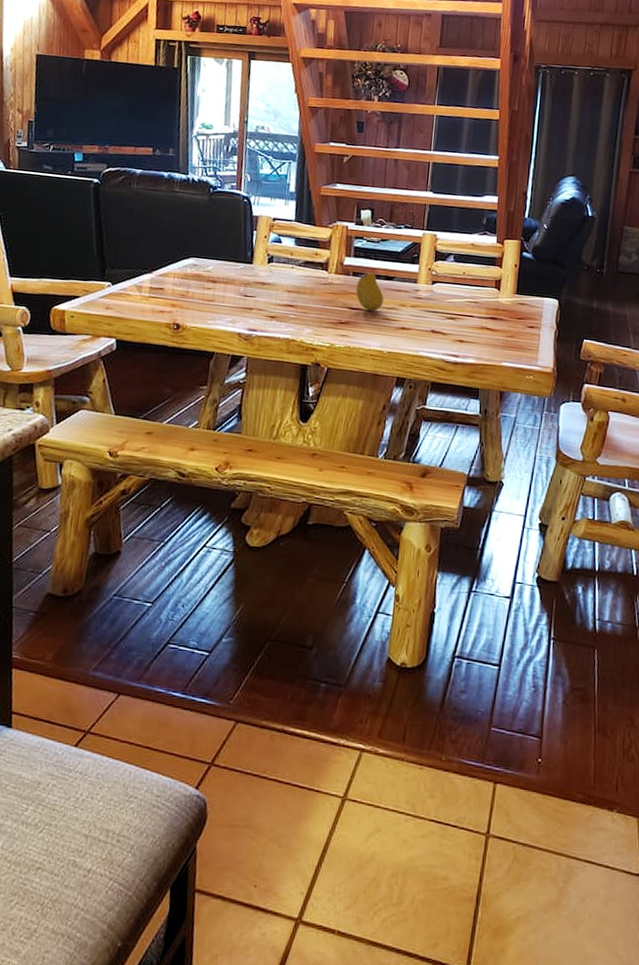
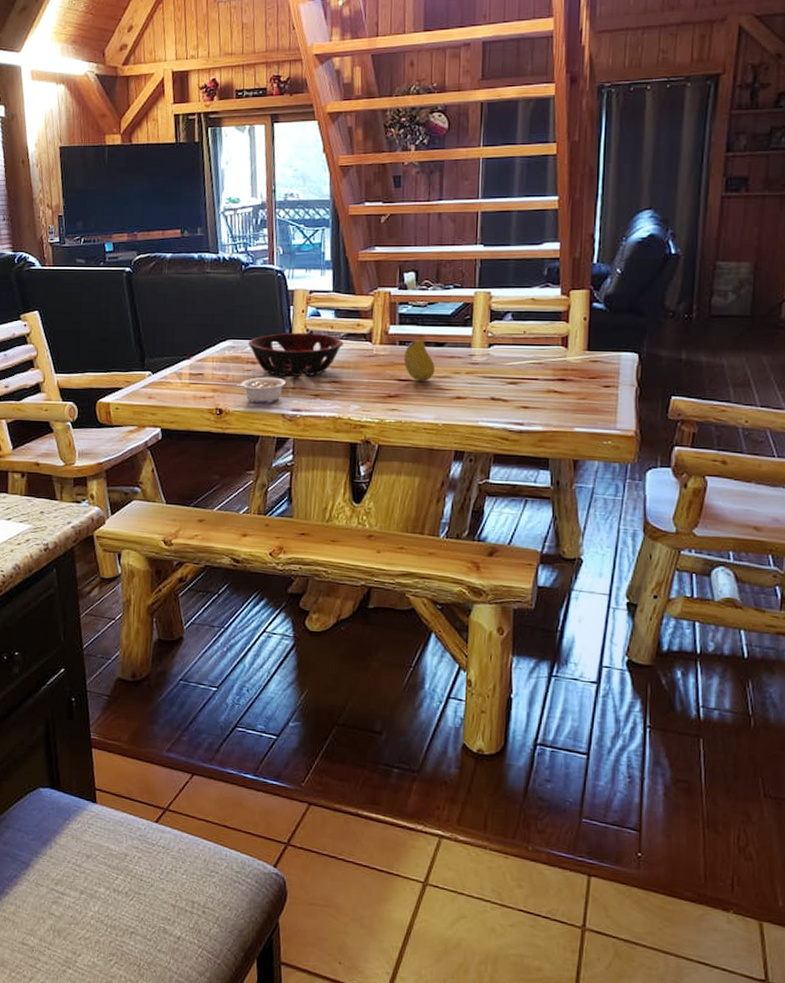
legume: none [194,296,244,322] -> present [235,377,286,404]
decorative bowl: none [210,255,301,298] -> present [247,332,343,376]

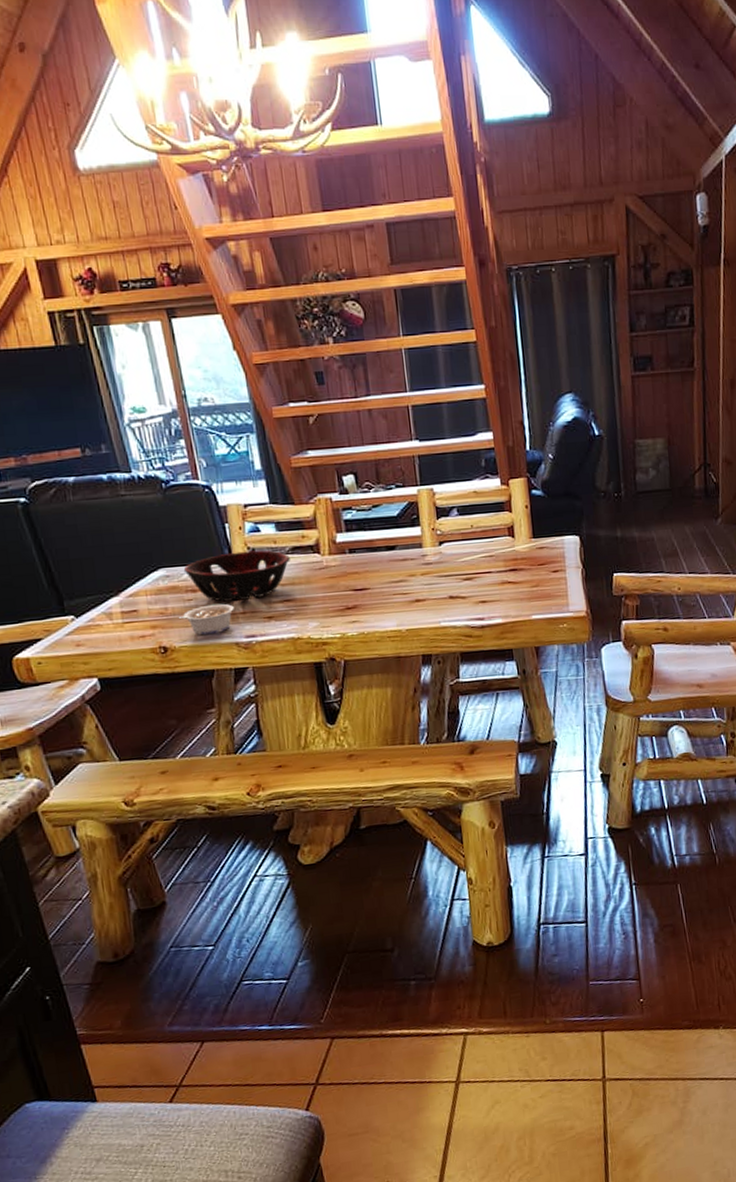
fruit: present [403,339,435,382] -> none [355,545,390,589]

